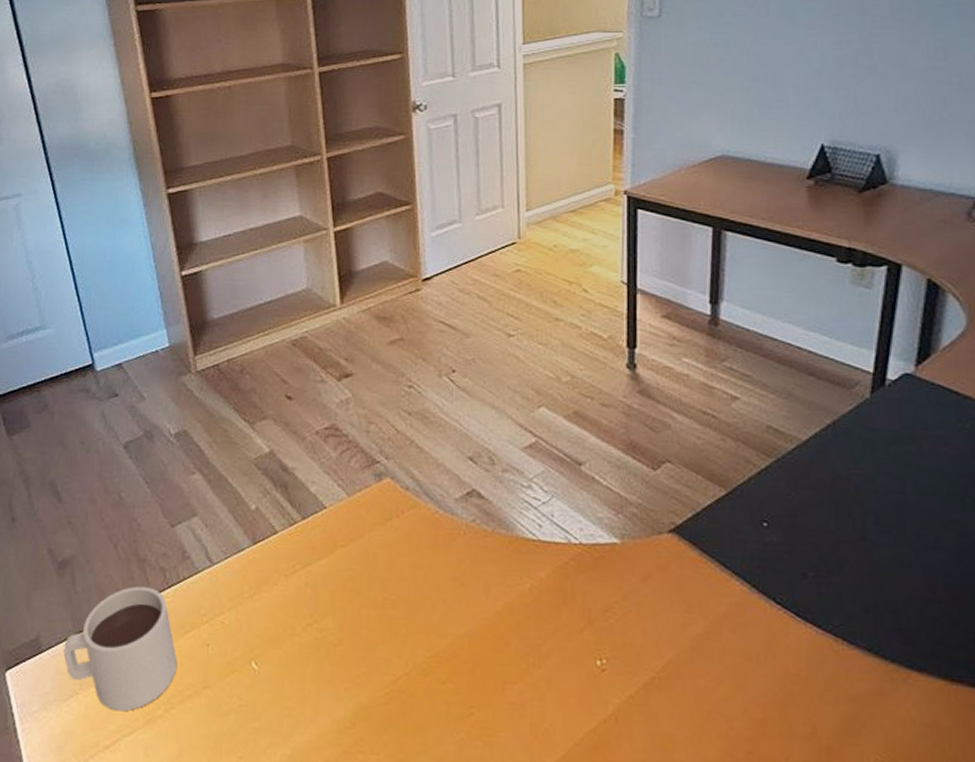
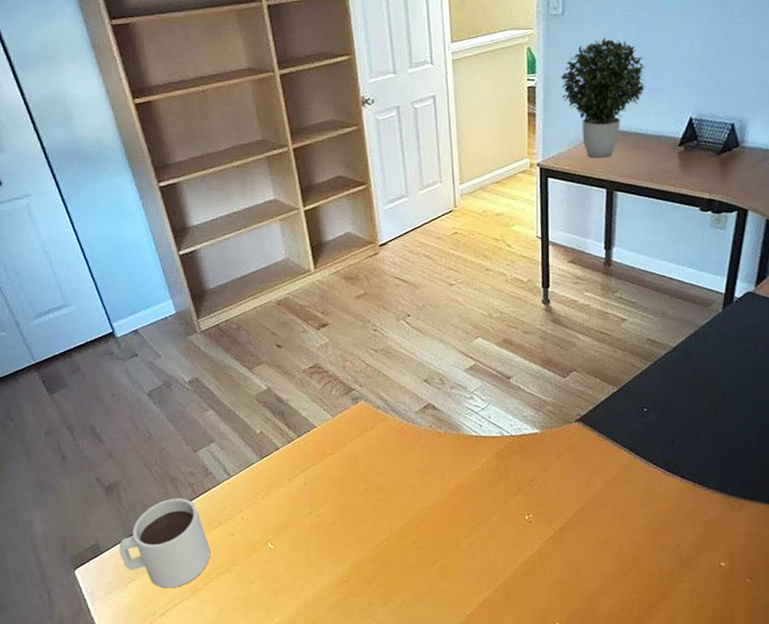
potted plant: none [655,44,764,189] -> present [560,37,647,158]

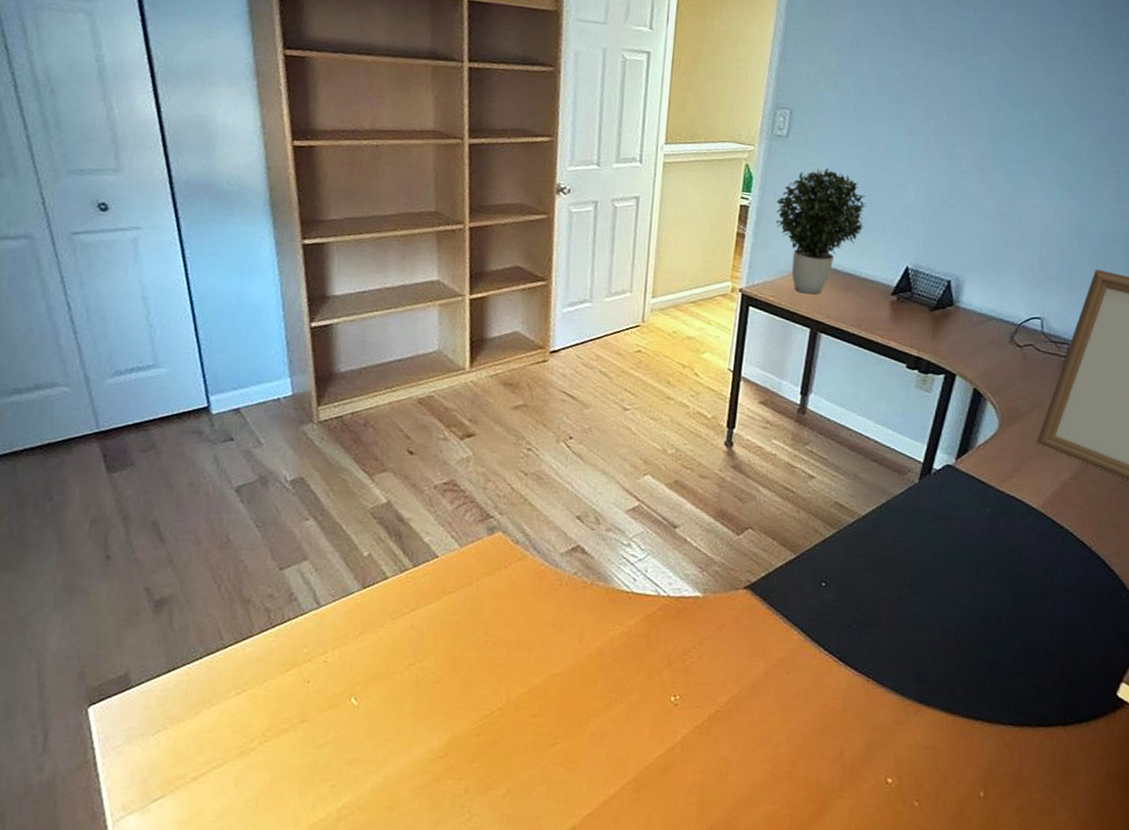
mug: present [119,498,211,589] -> none [154,625,276,745]

